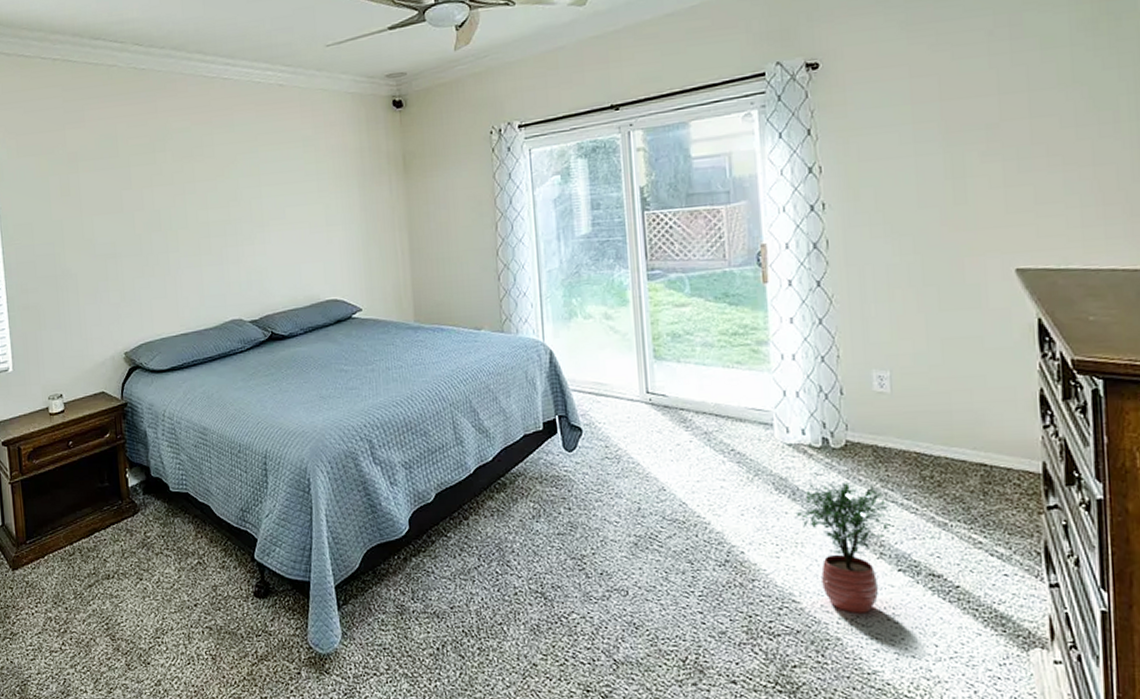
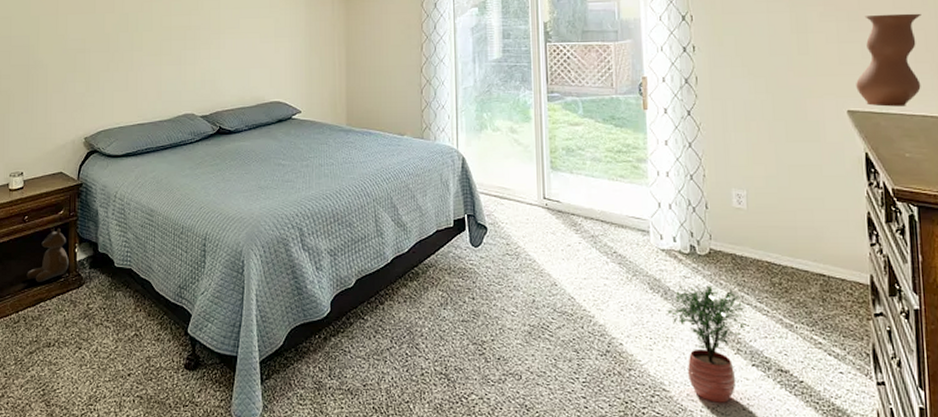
teddy bear: none [77,451,121,511] -> present [27,226,69,282]
vase: none [1027,143,1112,262] -> present [856,13,921,107]

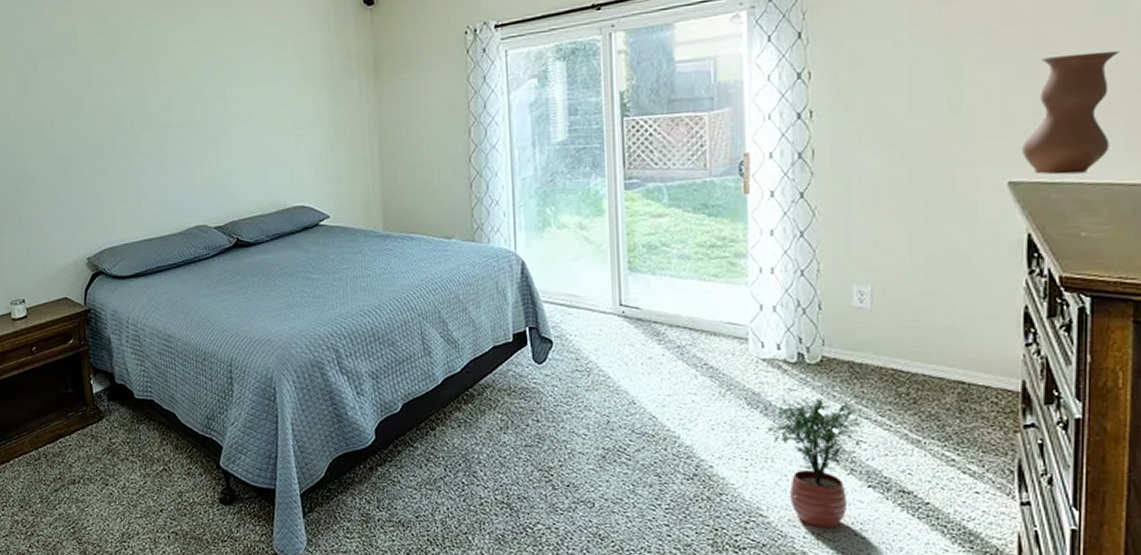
teddy bear: present [27,226,69,282] -> none [41,357,85,417]

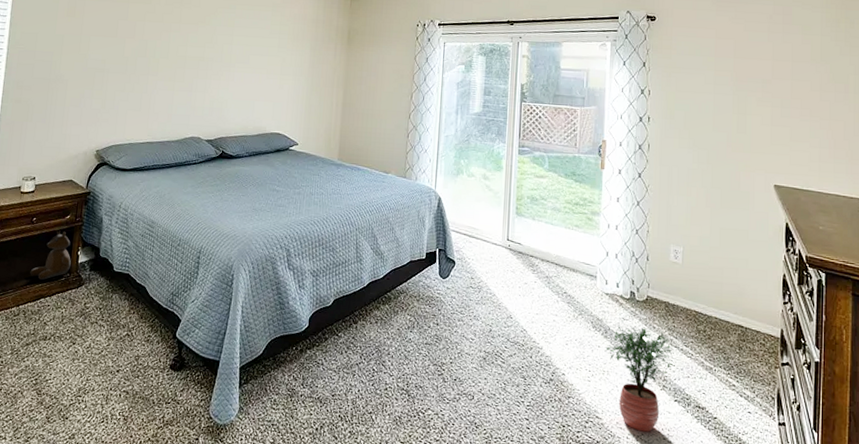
teddy bear: none [41,357,85,417] -> present [30,229,71,280]
vase: present [1022,50,1119,175] -> none [783,104,843,186]

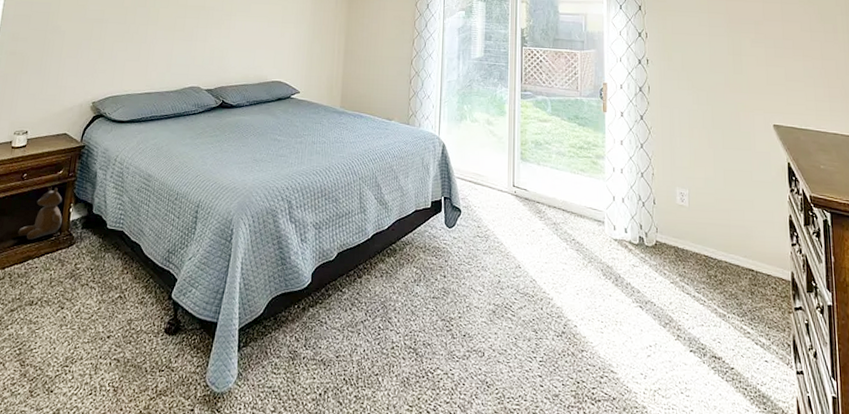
potted plant: present [605,326,674,432] -> none [617,273,687,386]

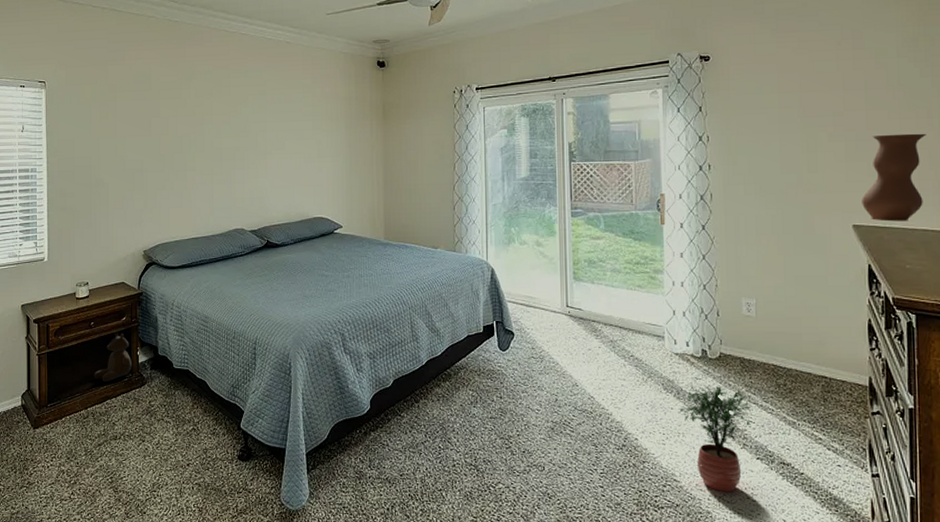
potted plant: none [617,273,687,386] -> present [679,386,754,492]
vase: none [780,44,833,125] -> present [862,133,926,222]

